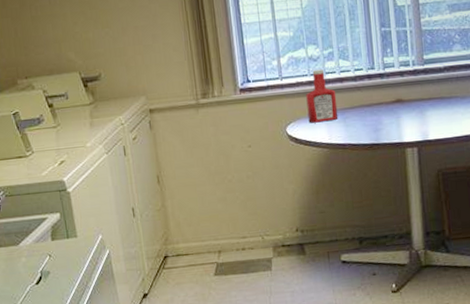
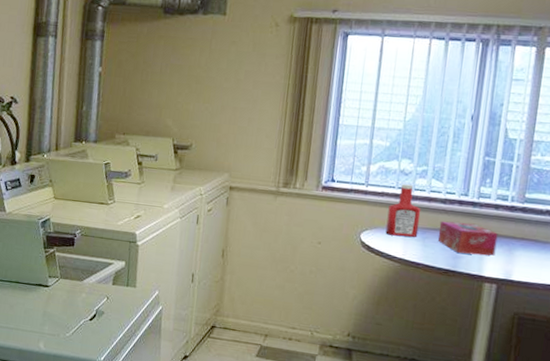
tissue box: none [355,94,410,125] -> present [437,221,498,256]

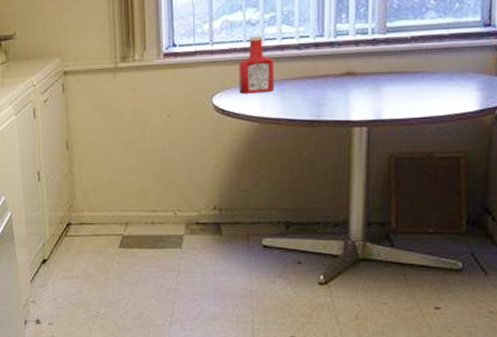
tissue box: present [437,221,498,256] -> none [296,65,362,100]

